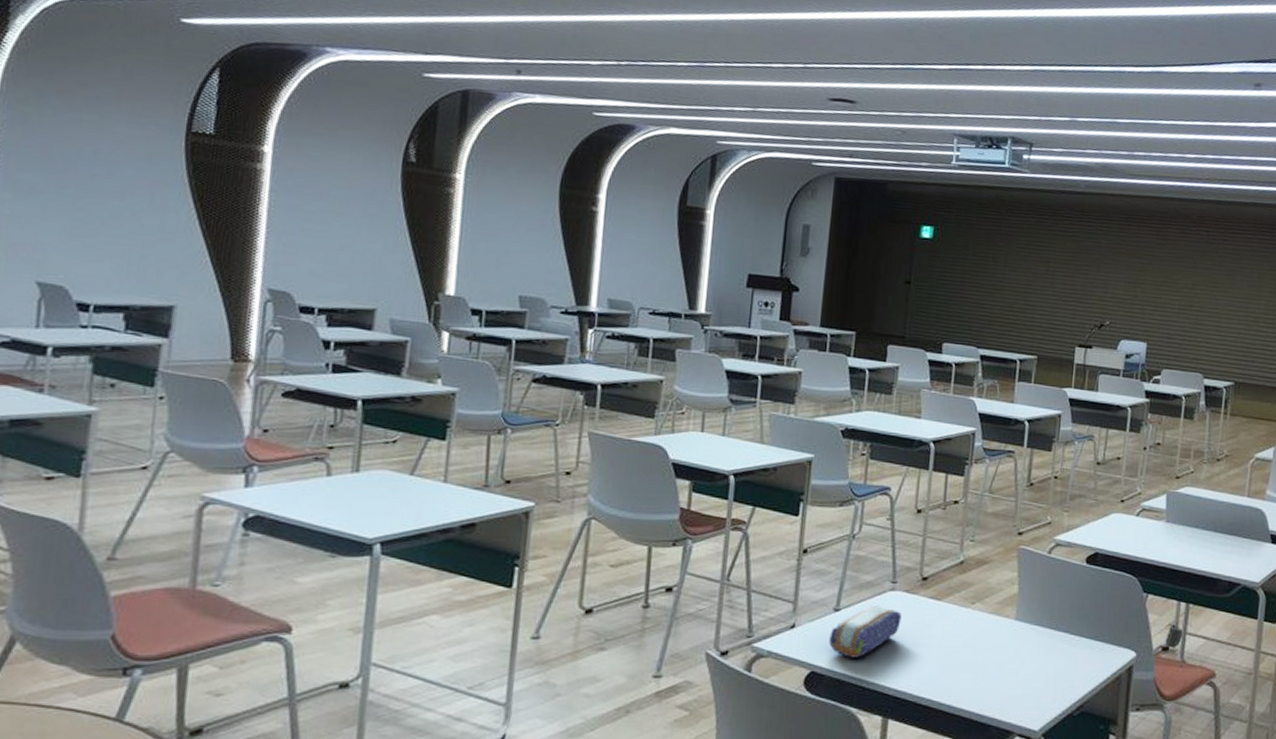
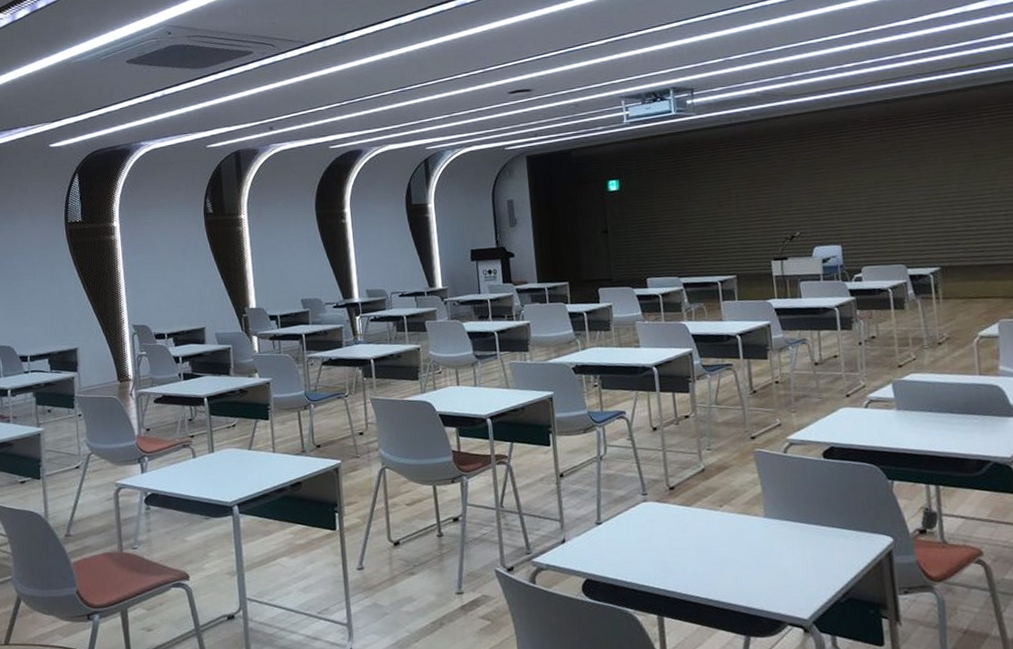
pencil case: present [829,605,902,658] -> none [596,516,658,565]

